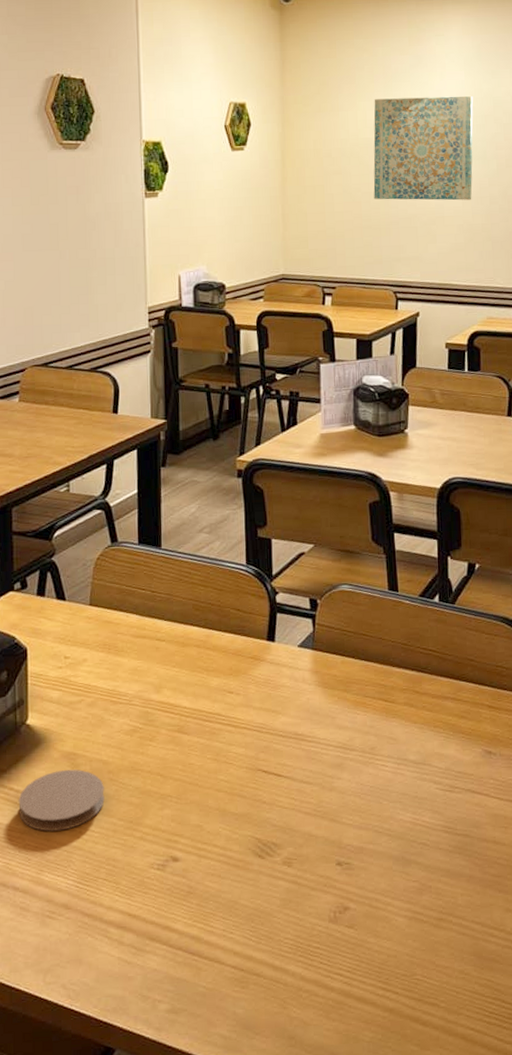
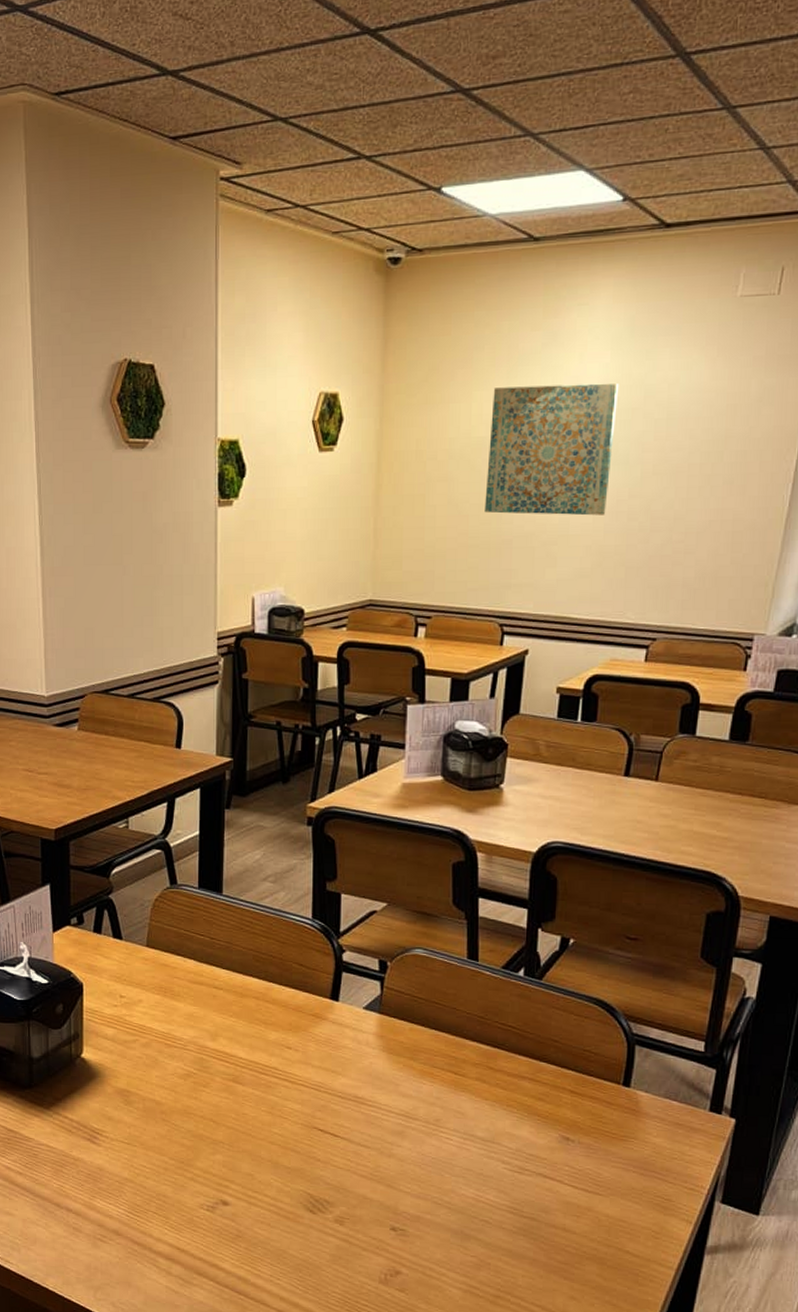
coaster: present [18,769,105,832] -> none [72,1105,157,1162]

